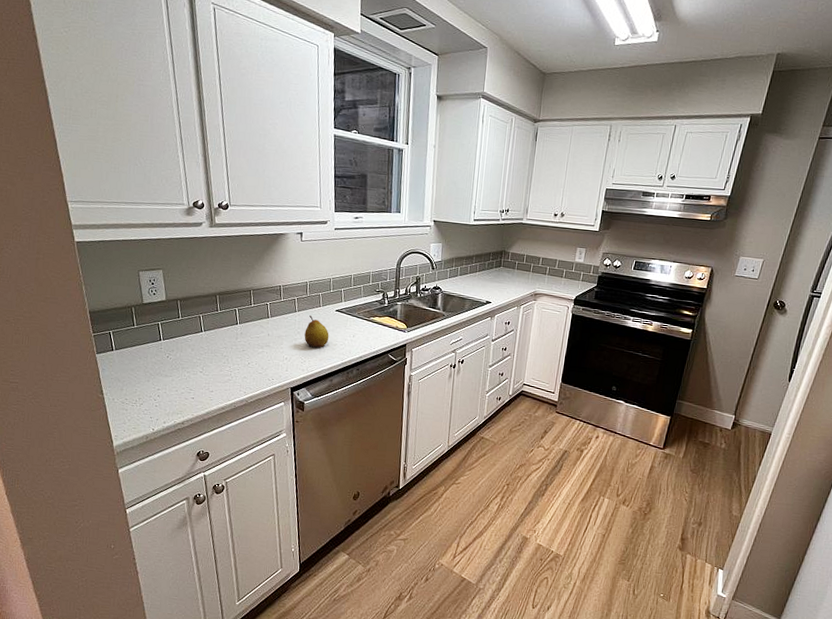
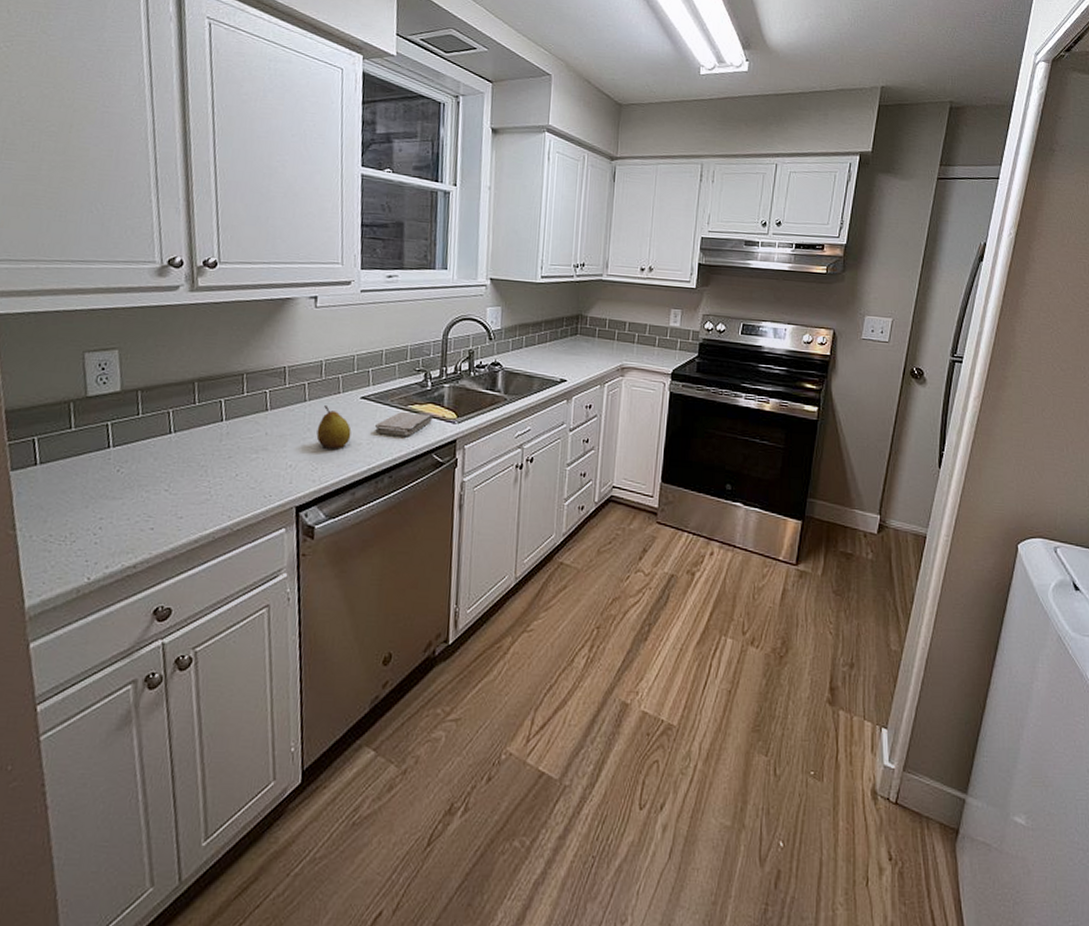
washcloth: none [346,321,389,340] -> present [375,411,432,436]

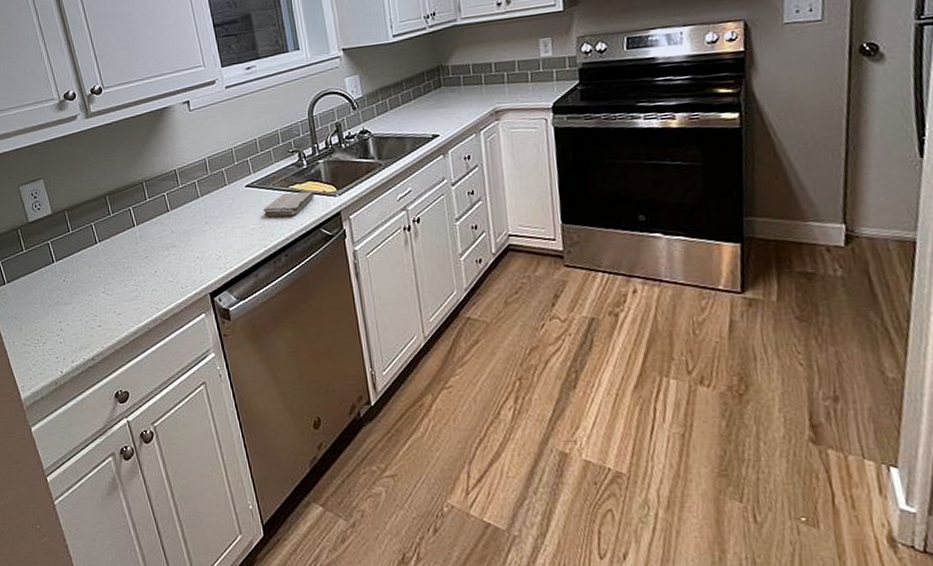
fruit: present [316,406,352,449] -> none [213,199,244,238]

